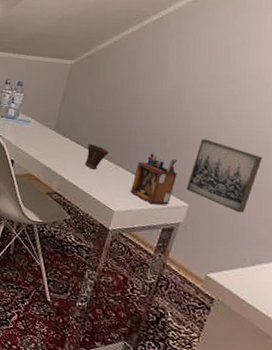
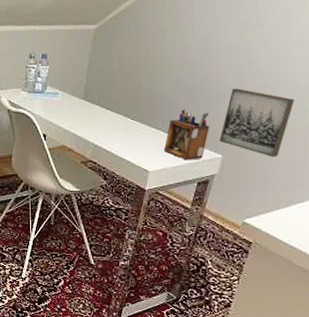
cup: present [85,144,109,170] -> none [117,108,140,133]

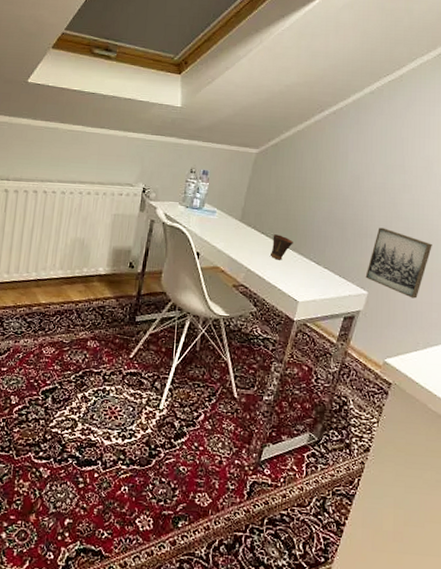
cup: none [117,108,140,133] -> present [271,234,293,260]
desk organizer: present [165,108,209,160] -> none [315,241,357,294]

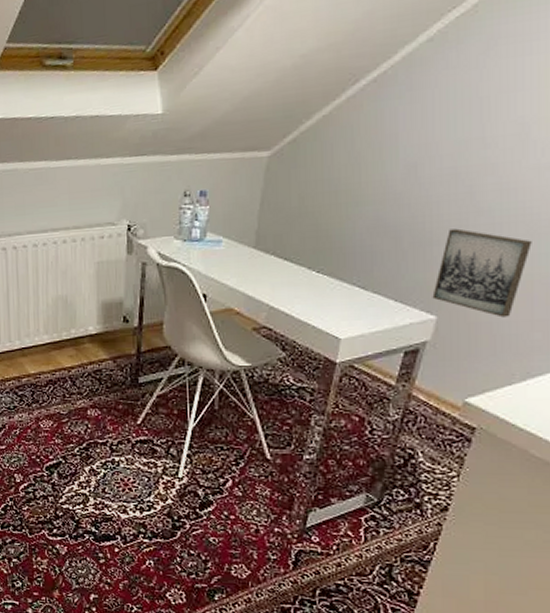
cup: present [271,234,293,260] -> none [298,258,328,291]

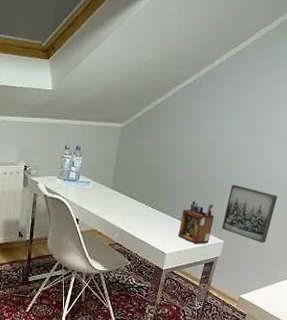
desk organizer: none [361,256,419,324] -> present [179,200,214,245]

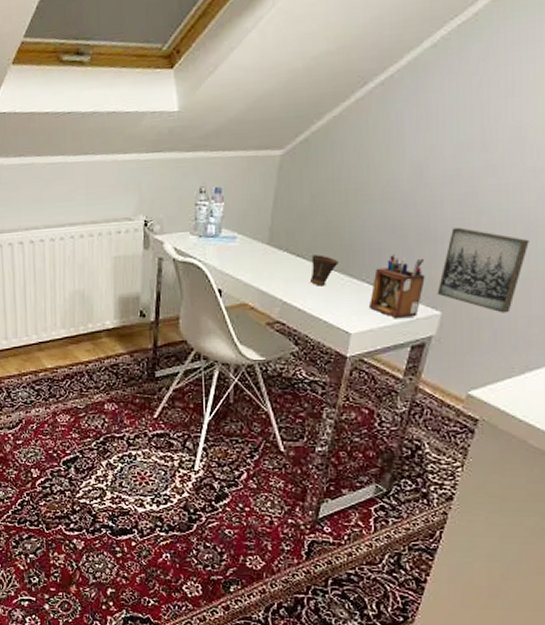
cup: none [140,198,159,220] -> present [310,254,338,286]

